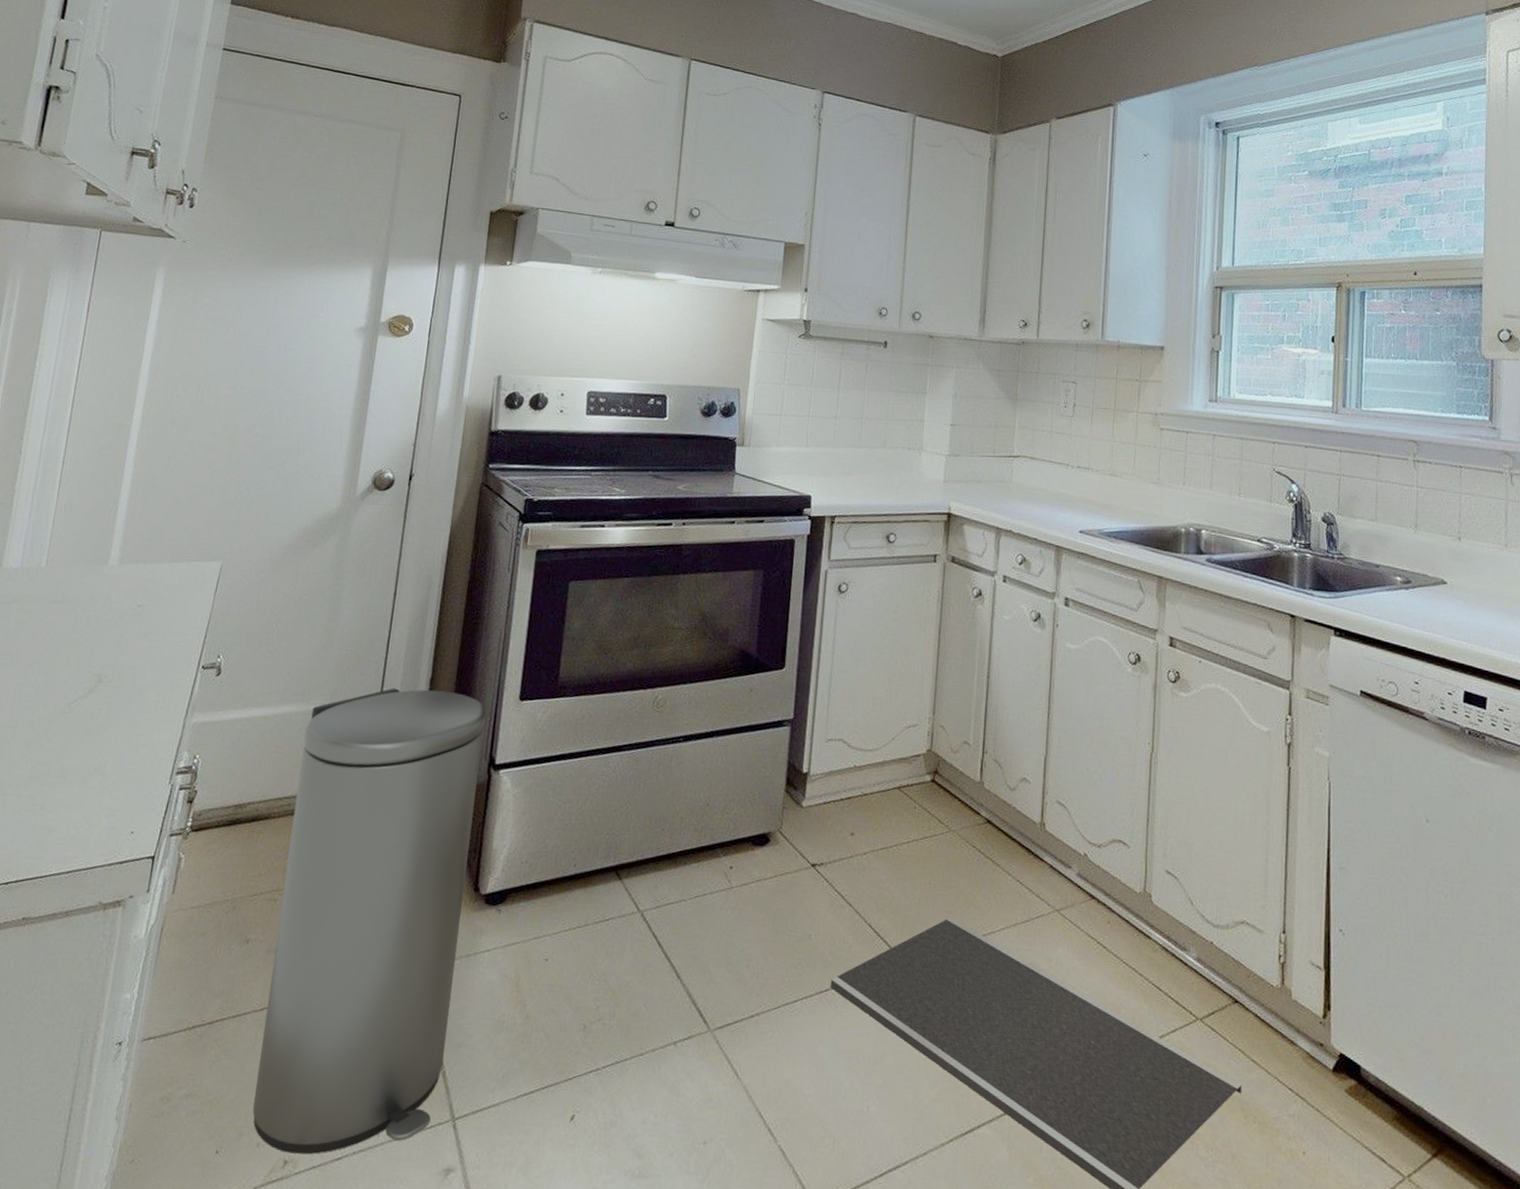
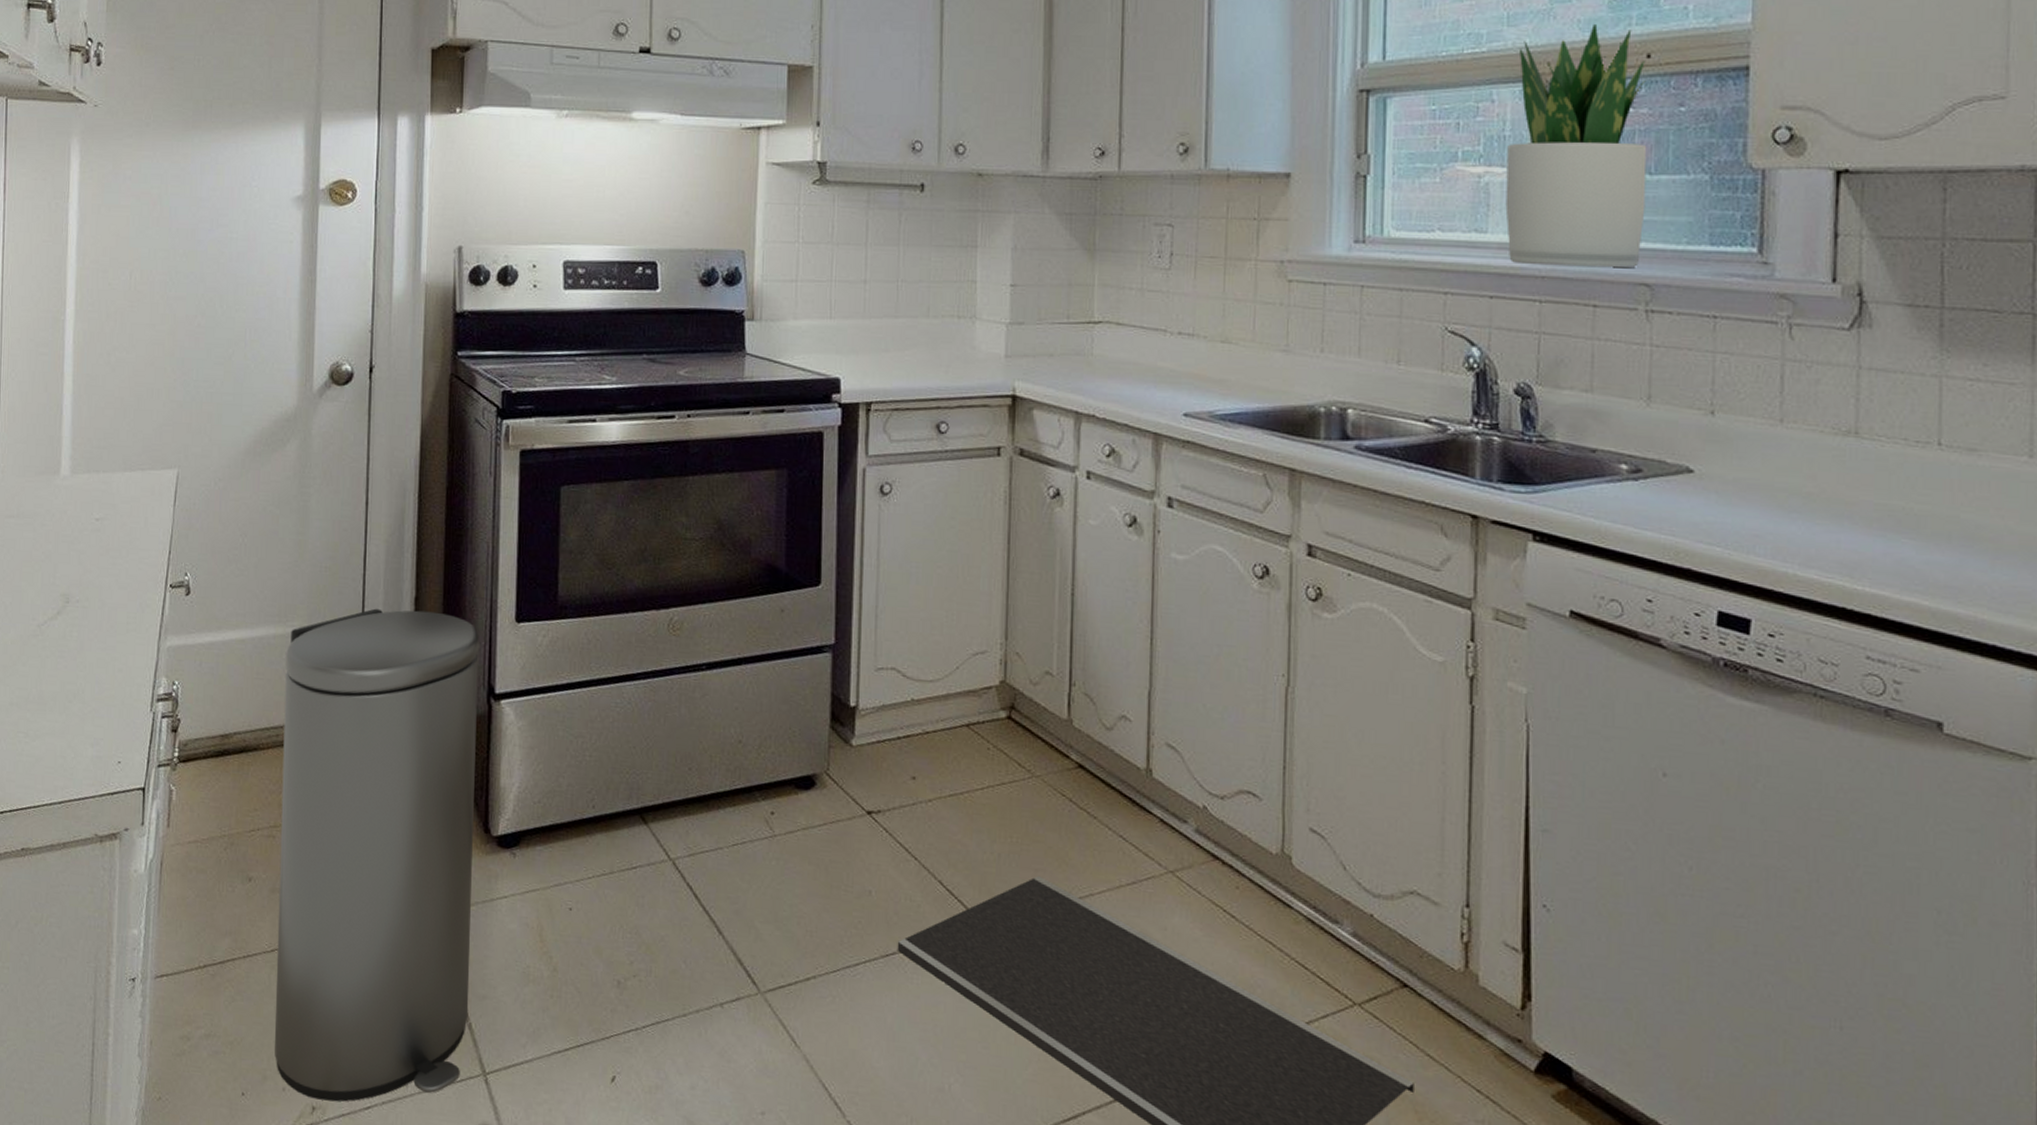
planter: none [1317,248,1414,429] -> present [1505,23,1647,269]

